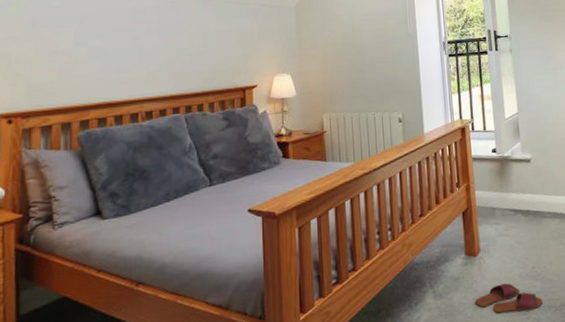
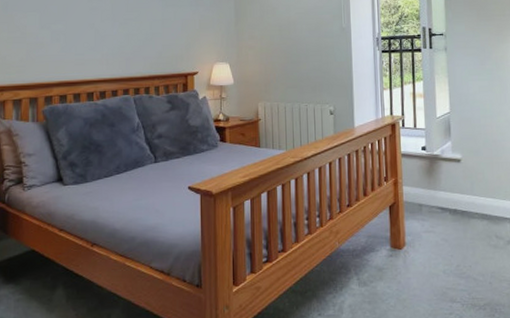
slippers: present [475,283,543,314] -> none [399,278,466,306]

